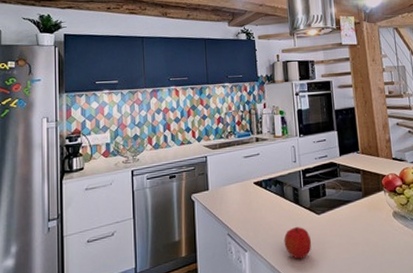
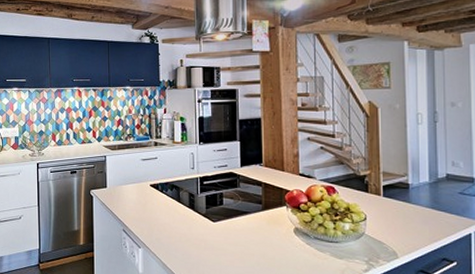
fruit: present [284,226,312,259] -> none [177,230,205,262]

